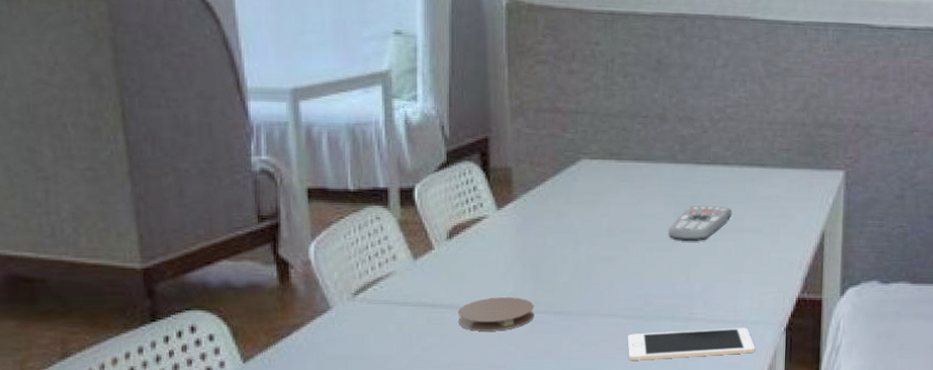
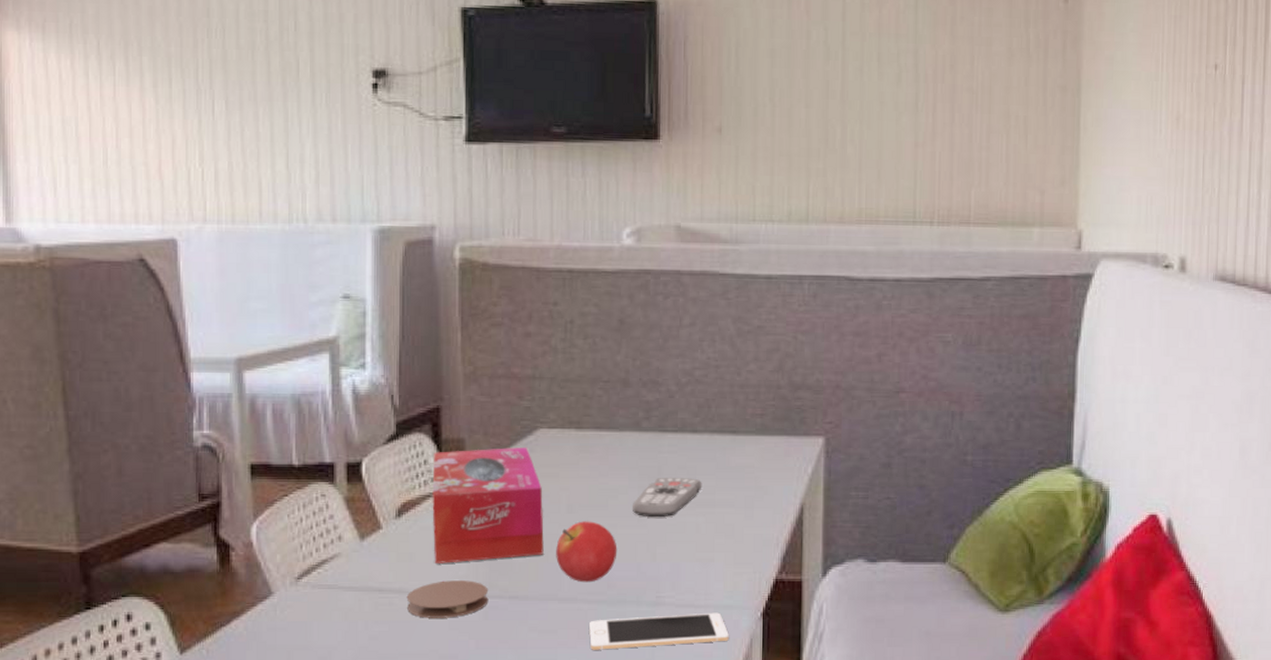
tissue box: none [481,175,586,282] -> present [432,447,544,563]
fruit: none [597,244,654,300] -> present [556,521,617,583]

